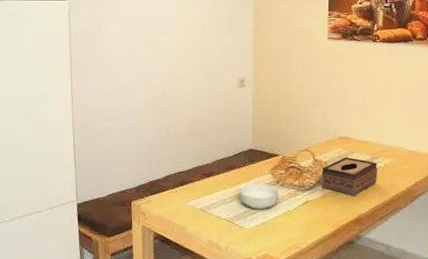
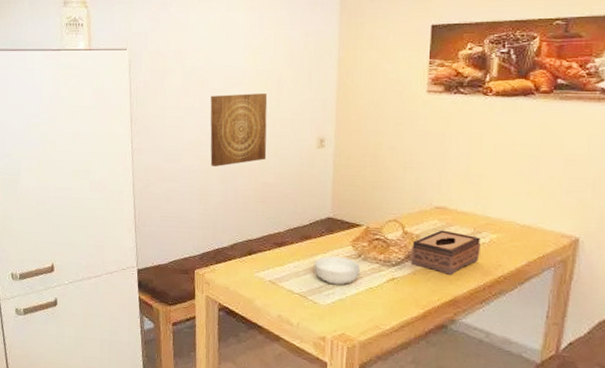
wall art: none [143,40,195,105] -> present [210,93,268,167]

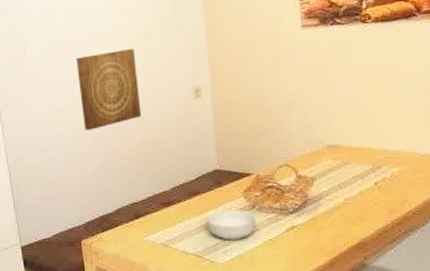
tissue box: present [411,230,480,275] -> none [308,169,383,216]

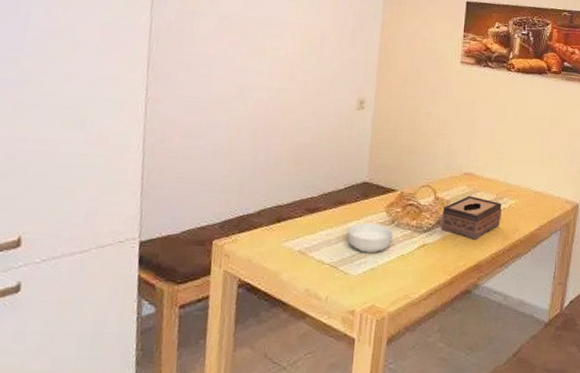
wall art: present [76,49,142,130] -> none [240,45,309,123]
tissue box: none [308,169,383,216] -> present [441,195,502,240]

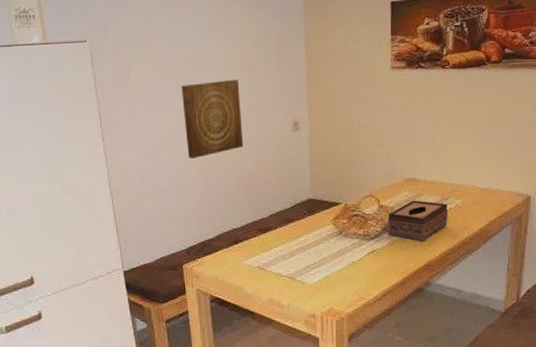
wall art: none [240,45,309,123] -> present [181,80,244,158]
cereal bowl: present [347,222,393,254] -> none [299,235,342,264]

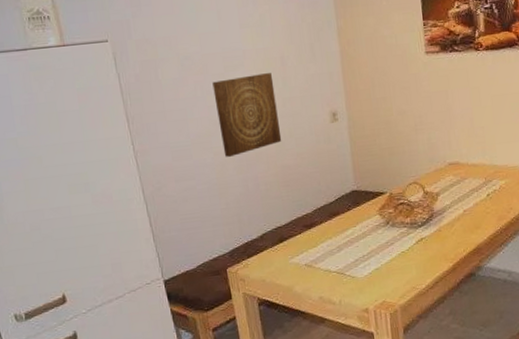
tissue box: present [388,200,448,242] -> none [434,184,493,226]

